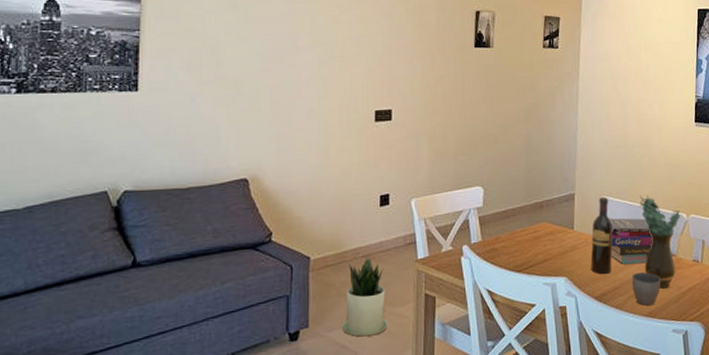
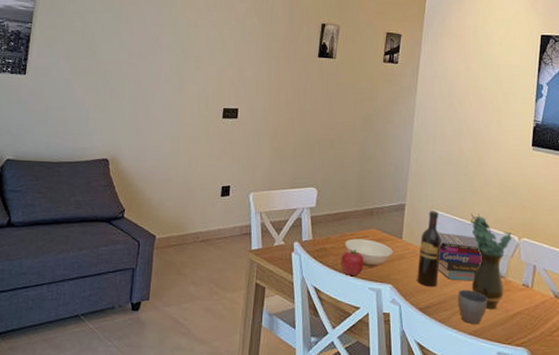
planter: present [342,257,389,337] -> none [178,242,221,316]
fruit: none [512,246,537,274] -> present [340,250,364,277]
bowl: none [516,234,566,262] -> present [345,238,393,267]

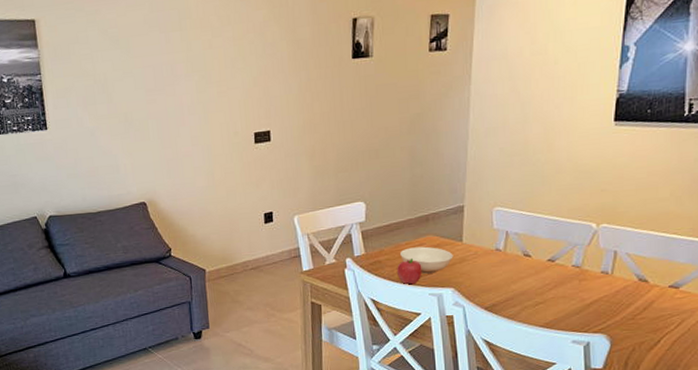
wine bottle: present [417,210,441,286] -> none [481,207,507,285]
books: present [438,232,482,280] -> none [503,229,554,276]
cup: present [458,290,488,324] -> none [527,284,561,317]
vase: present [470,213,511,309] -> none [539,205,588,300]

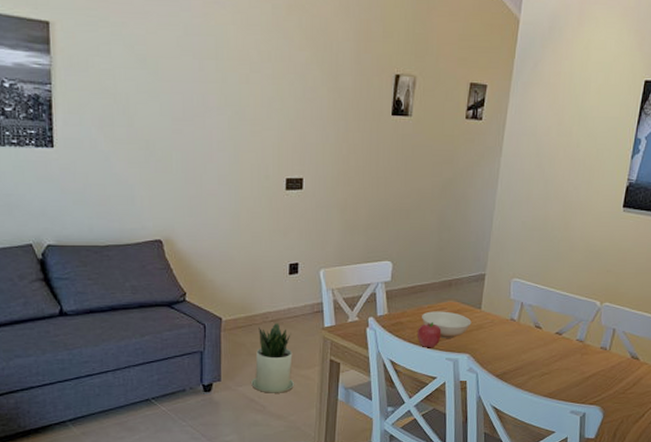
planter: none [237,269,279,338] -> present [251,322,295,393]

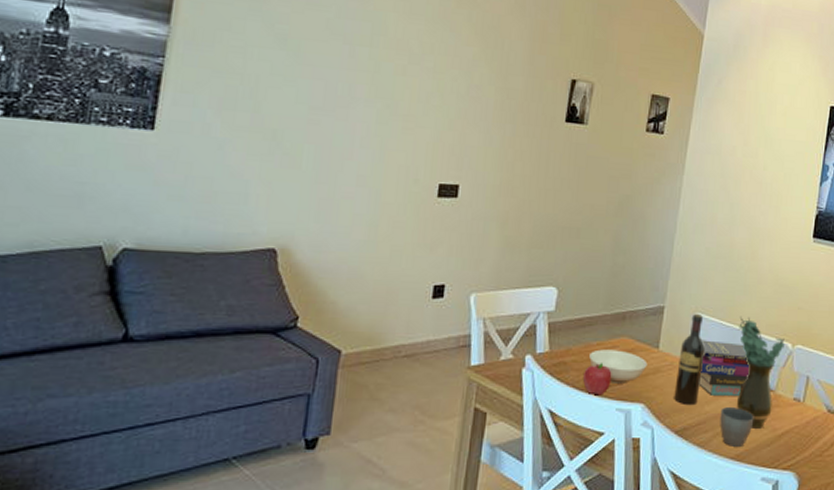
planter: present [251,322,295,393] -> none [370,358,429,452]
wine bottle: none [495,278,522,354] -> present [674,313,705,404]
books: none [516,301,562,346] -> present [699,340,750,396]
cup: none [535,356,565,387] -> present [720,407,754,446]
vase: none [549,280,594,372] -> present [736,316,785,428]

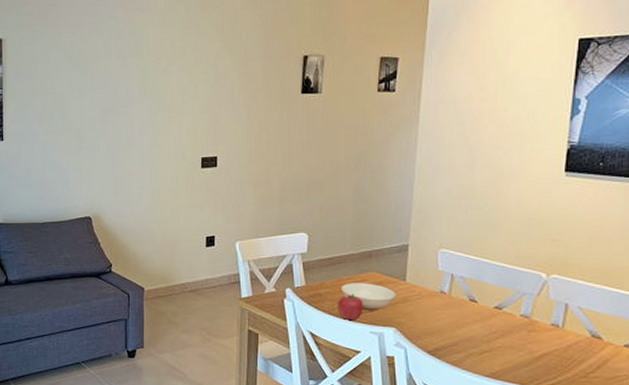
wine bottle: present [674,313,705,404] -> none [424,249,452,329]
books: present [699,340,750,396] -> none [448,272,501,321]
cup: present [720,407,754,446] -> none [472,332,508,366]
vase: present [736,316,785,428] -> none [486,250,538,351]

